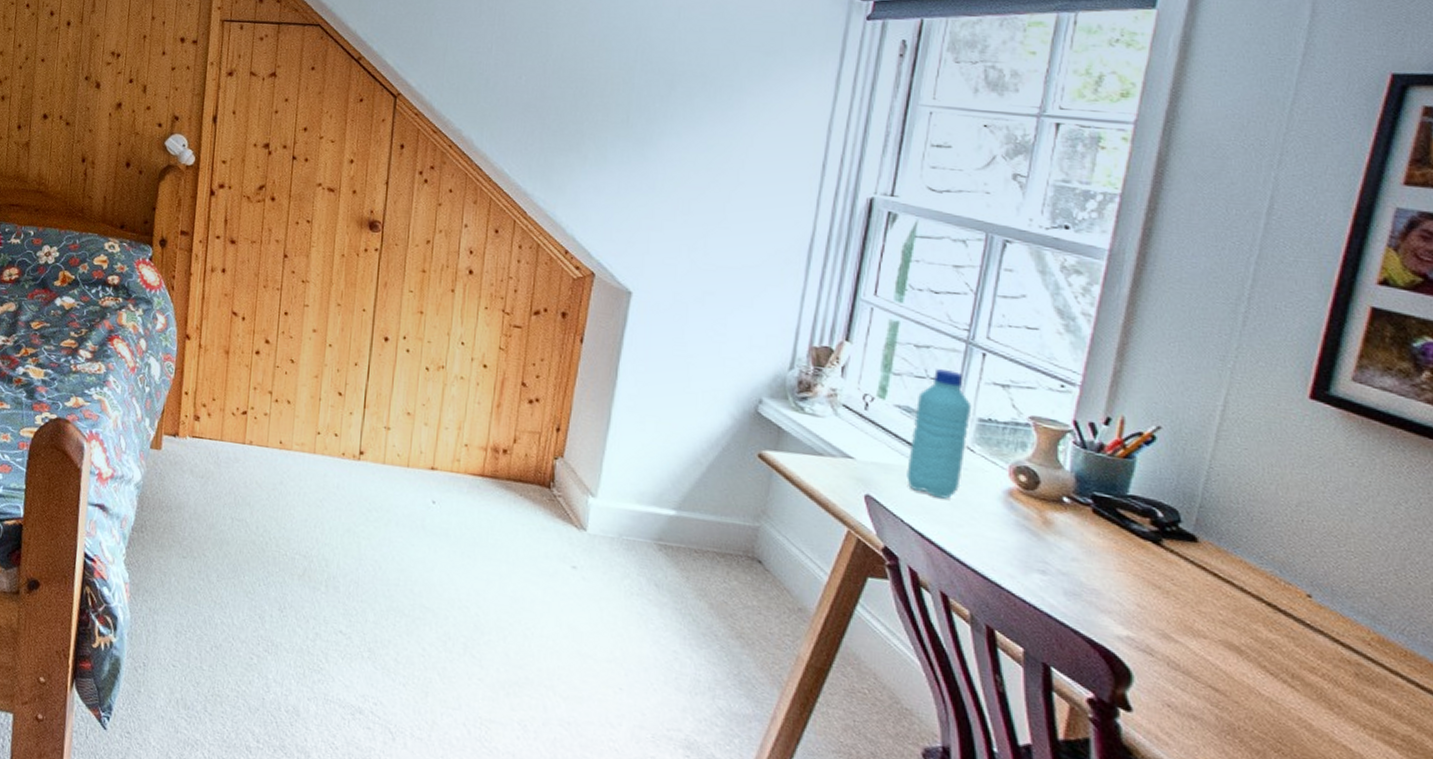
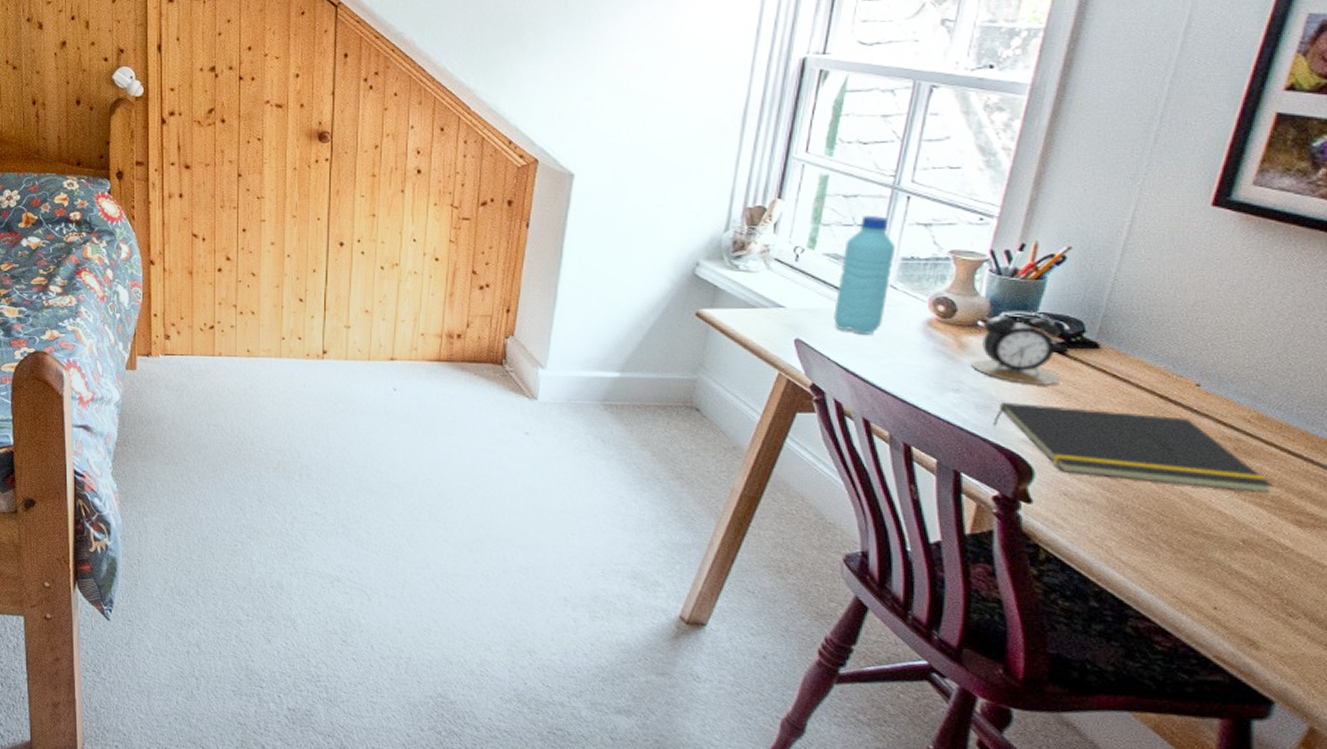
alarm clock: none [1058,489,1157,578] -> present [971,311,1061,386]
notepad: none [1084,591,1404,732] -> present [993,403,1274,494]

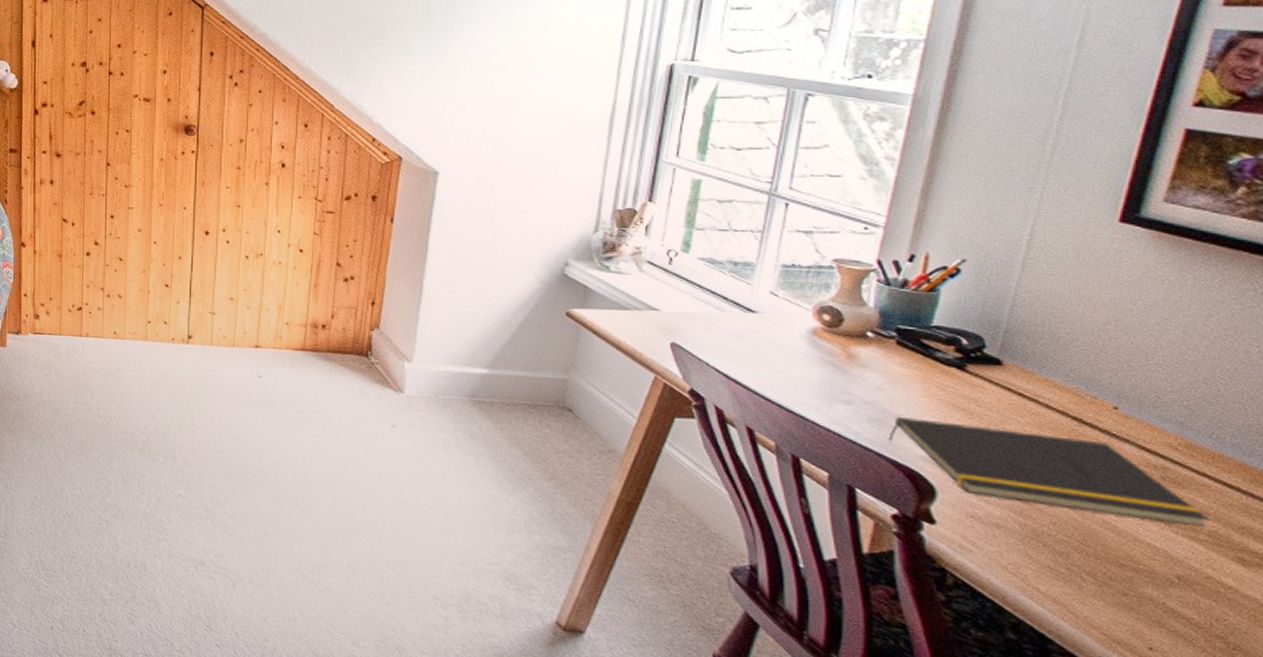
water bottle: present [833,216,896,335] -> none [711,221,775,341]
alarm clock: present [971,311,1061,386] -> none [862,322,961,402]

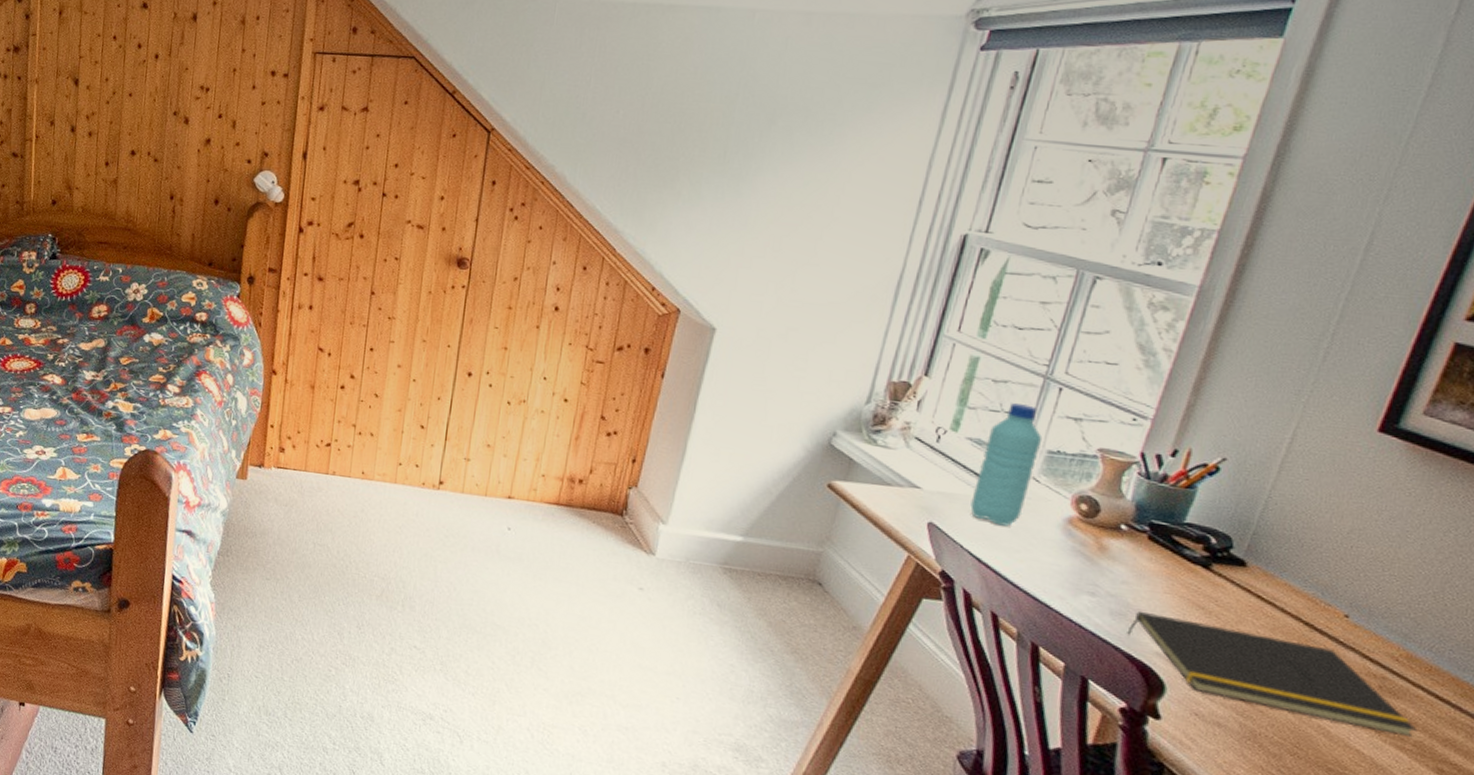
water bottle: none [711,221,775,341] -> present [970,403,1043,526]

